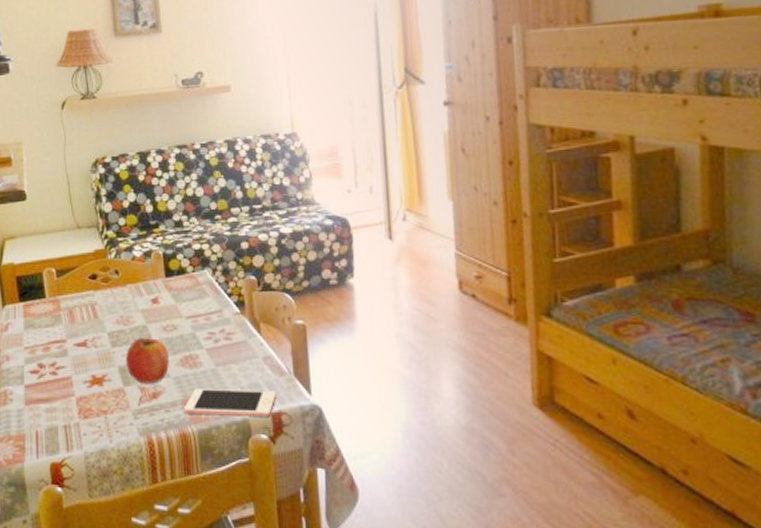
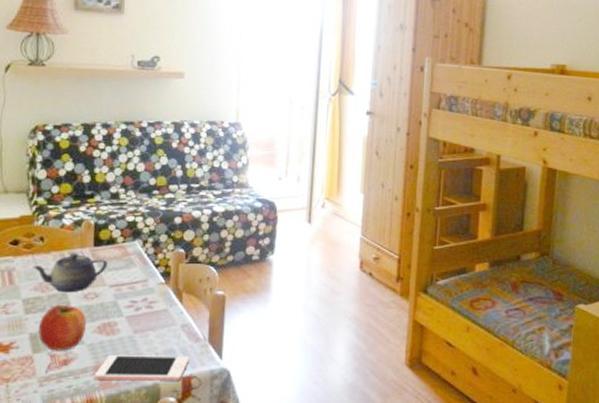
teapot: none [112,284,181,325] -> present [33,253,108,293]

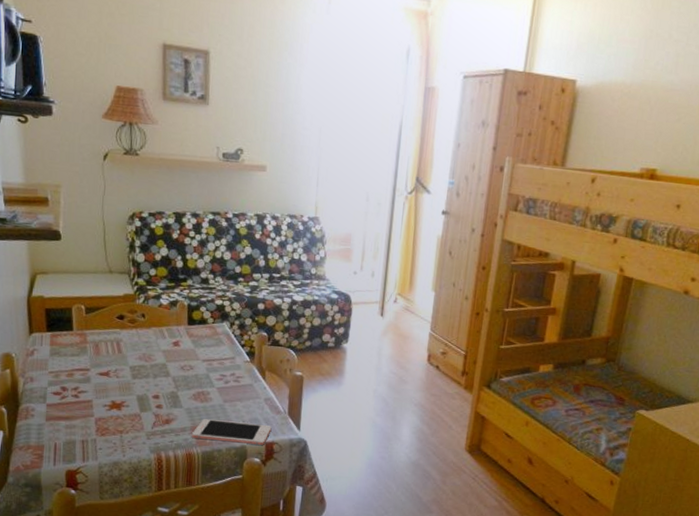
teapot: present [33,253,108,293] -> none [137,329,200,364]
fruit: present [38,304,87,351] -> none [144,372,184,412]

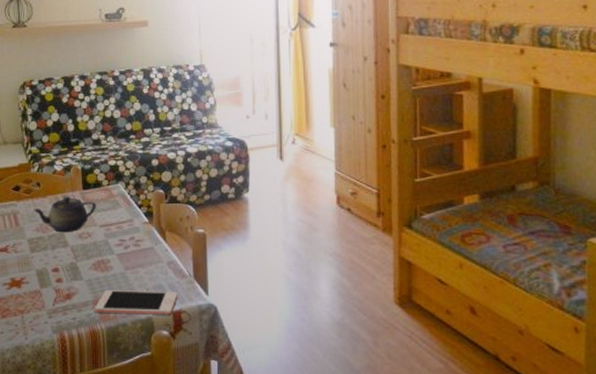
teapot: none [137,329,200,364] -> present [33,196,96,233]

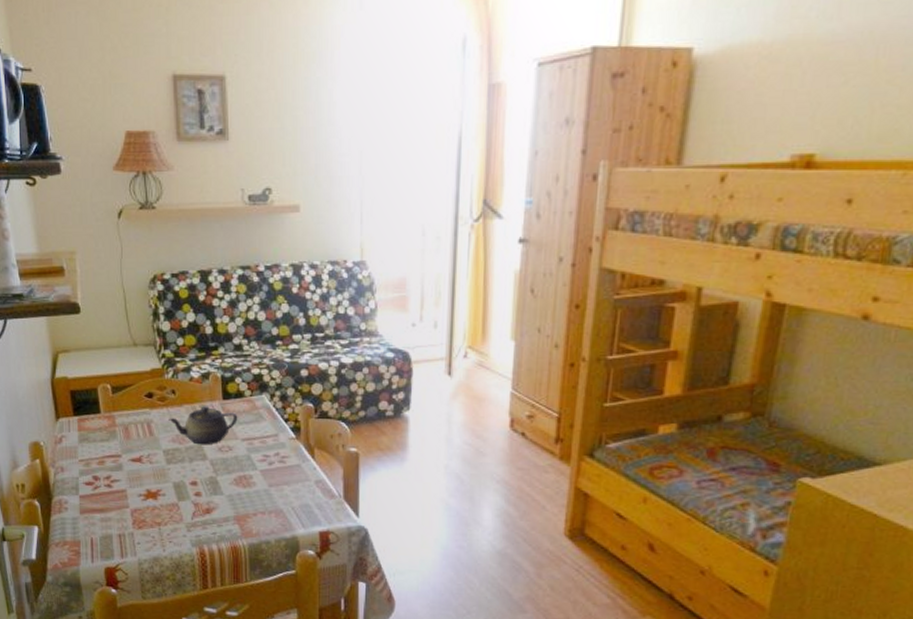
cell phone: present [95,290,178,315] -> none [236,507,326,535]

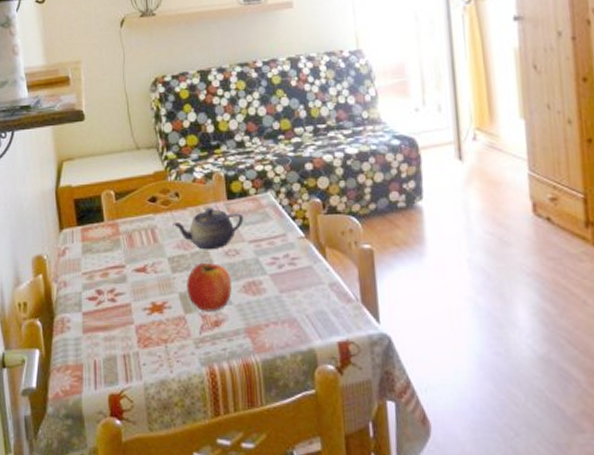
fruit: none [181,456,223,500] -> present [187,262,232,311]

